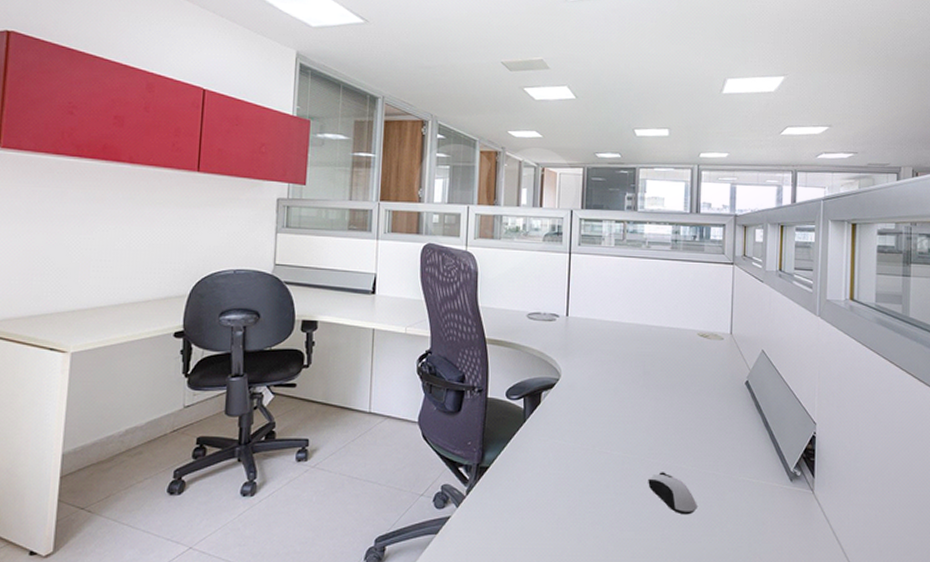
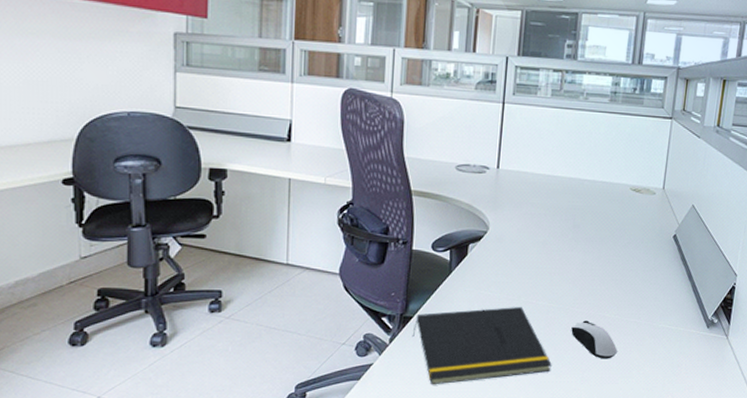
notepad: none [488,457,630,541] -> present [412,307,552,385]

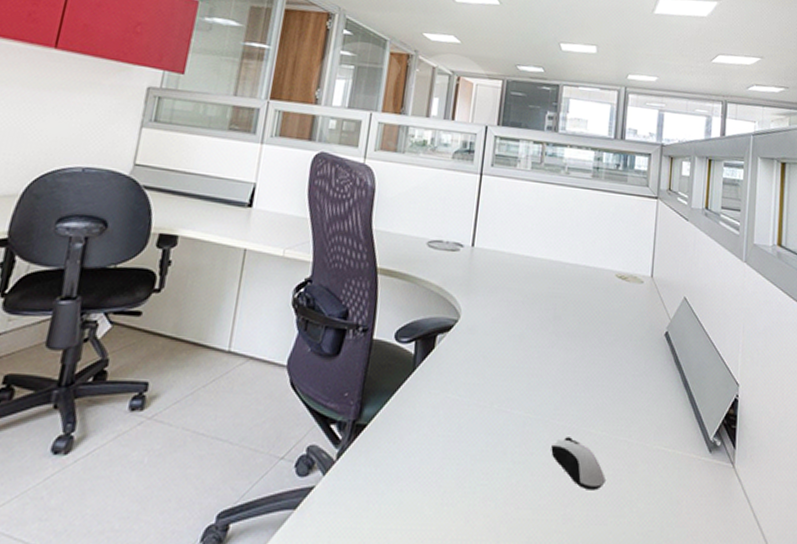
notepad: present [412,307,552,385] -> none [364,416,528,520]

